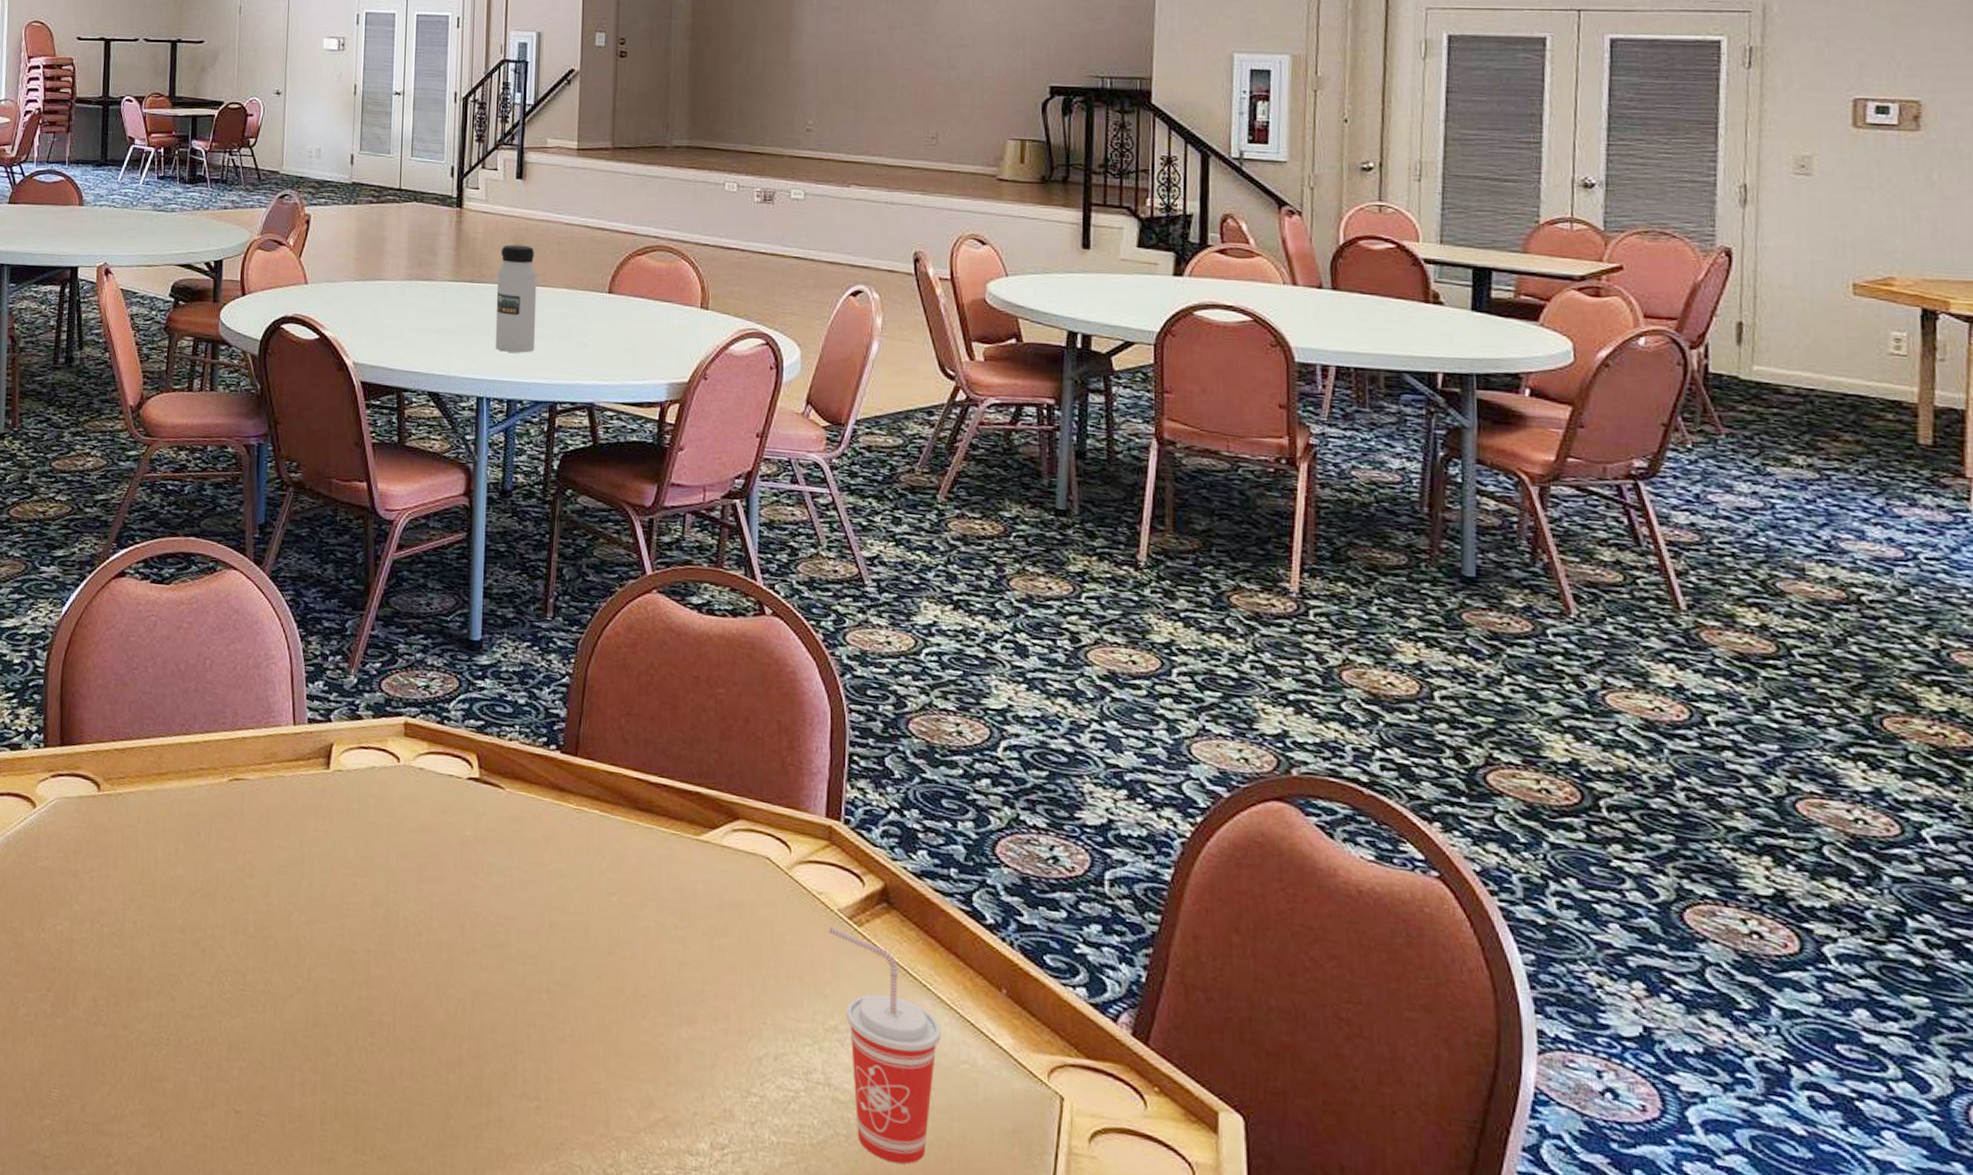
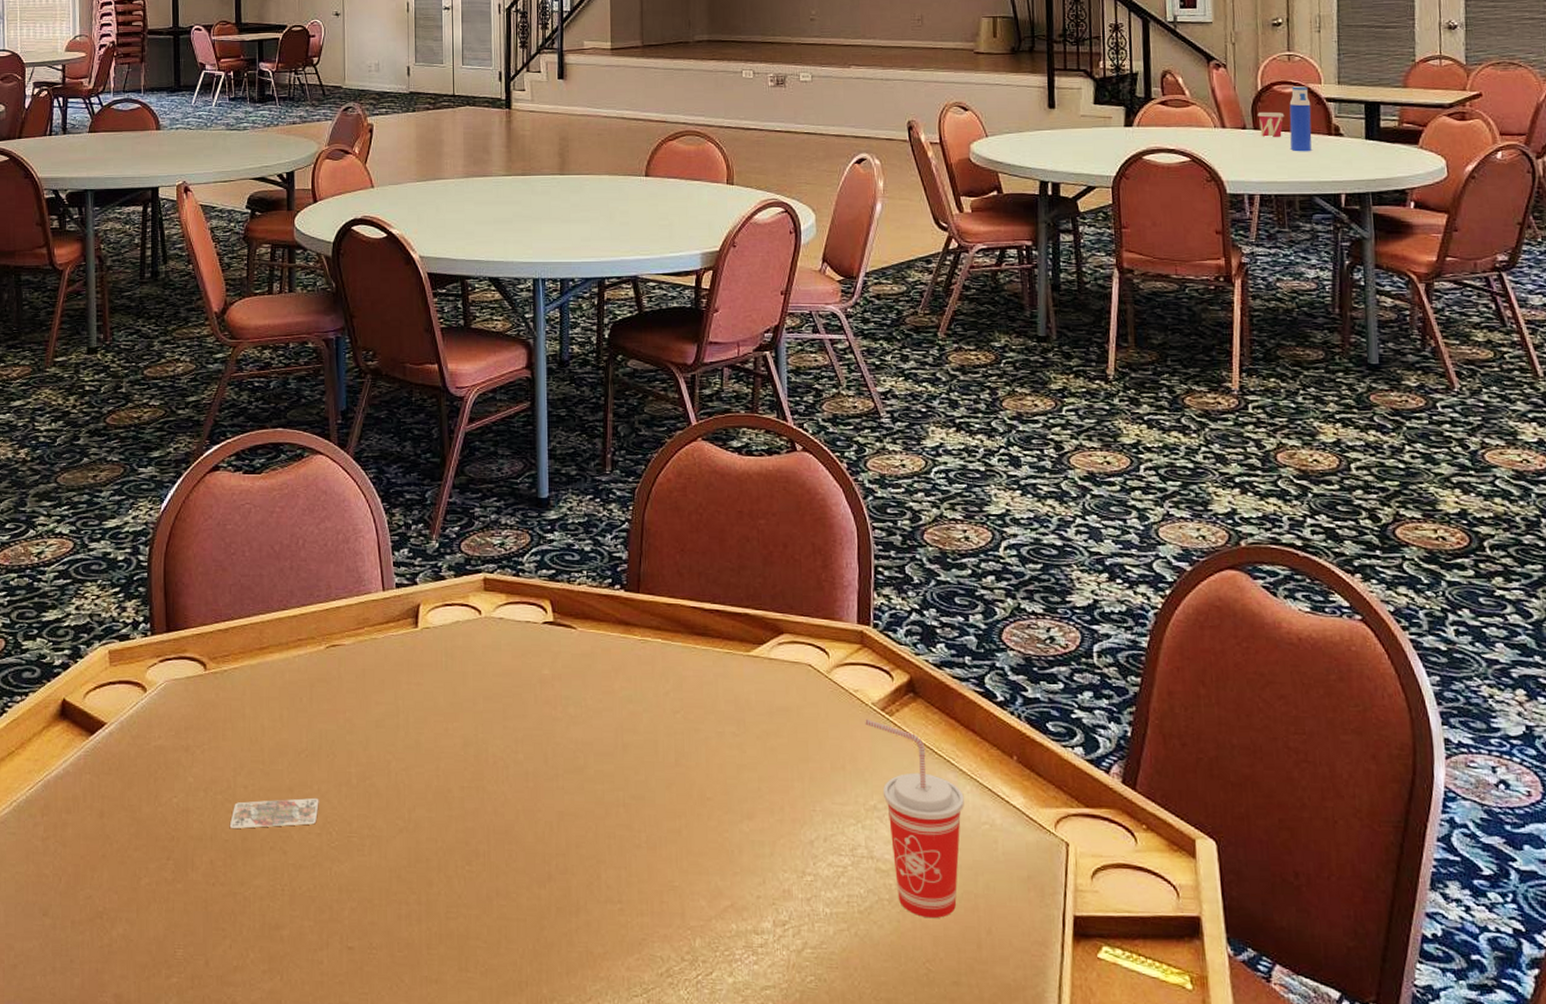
playing card: none [115,937,212,972] -> present [229,797,319,829]
water bottle: present [495,244,537,353] -> none [545,139,583,236]
cup: none [1338,269,1371,302] -> present [1257,111,1285,138]
water bottle: none [1376,243,1405,321] -> present [1289,86,1312,152]

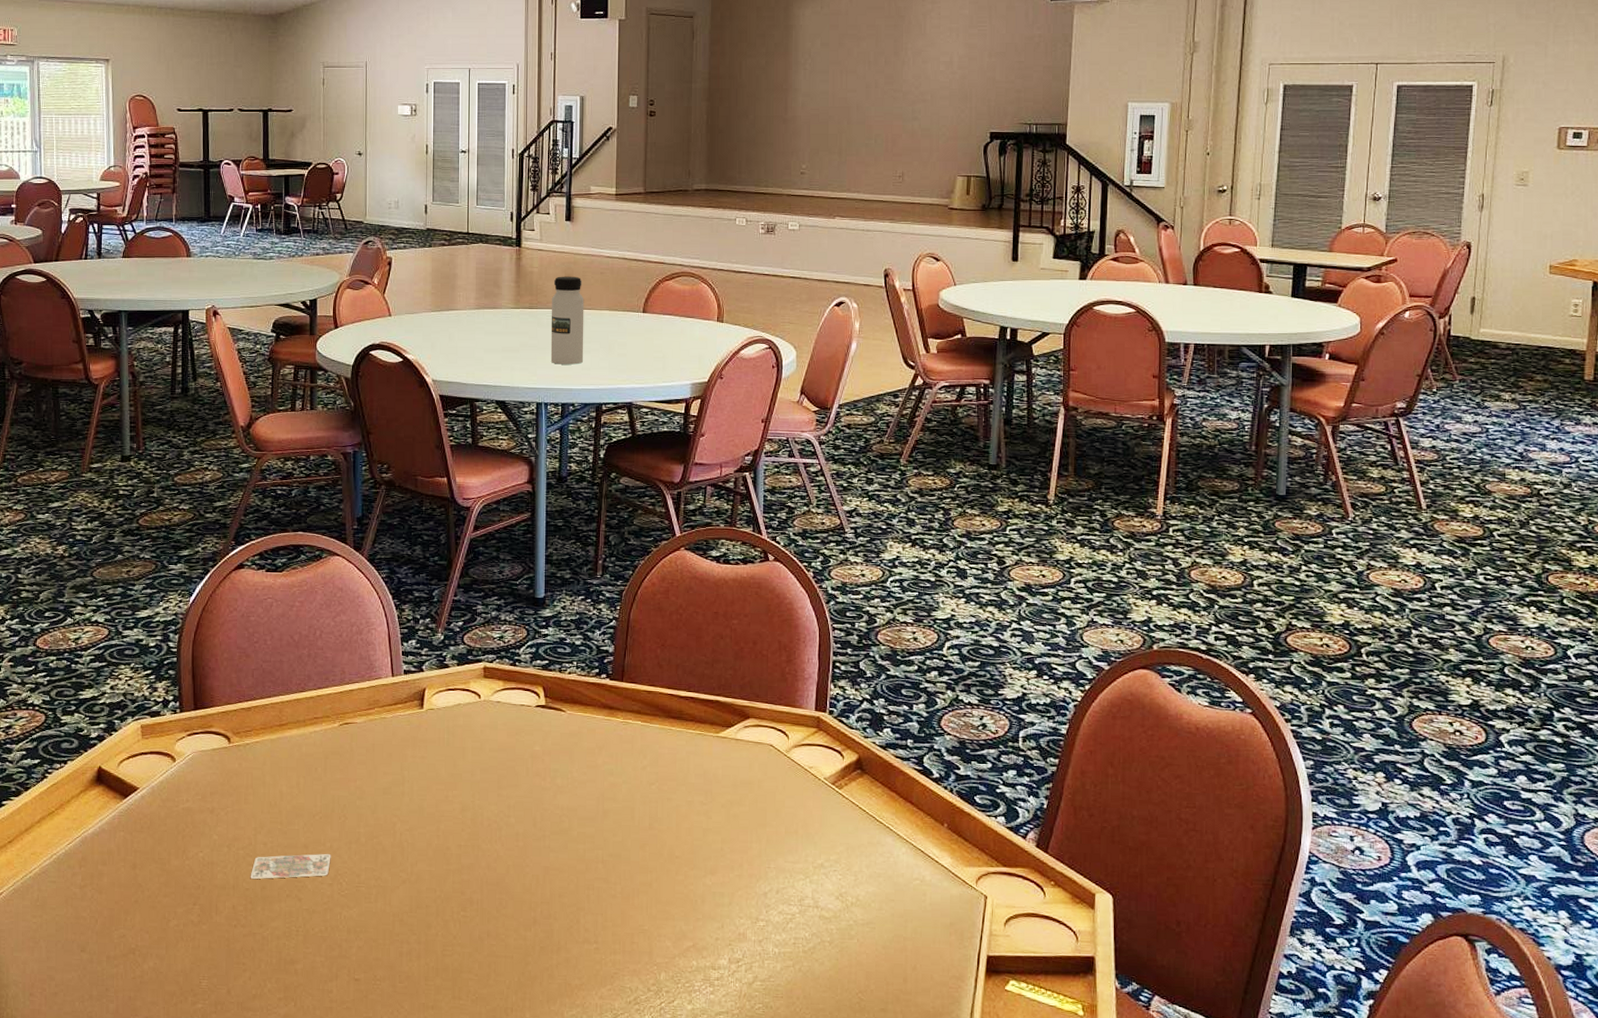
water bottle: none [545,139,583,236] -> present [550,276,584,365]
beverage cup: present [865,718,964,919] -> none [817,791,899,957]
cup: present [1257,111,1285,138] -> none [1198,269,1222,294]
water bottle: present [1289,86,1312,152] -> none [1224,248,1246,307]

